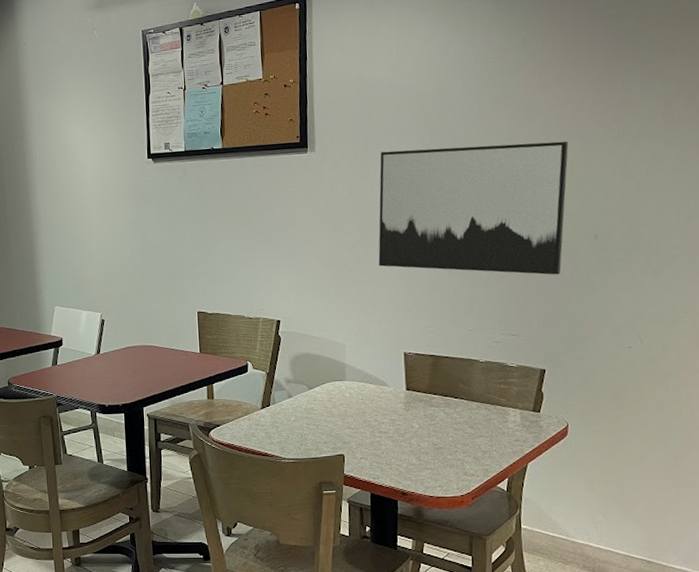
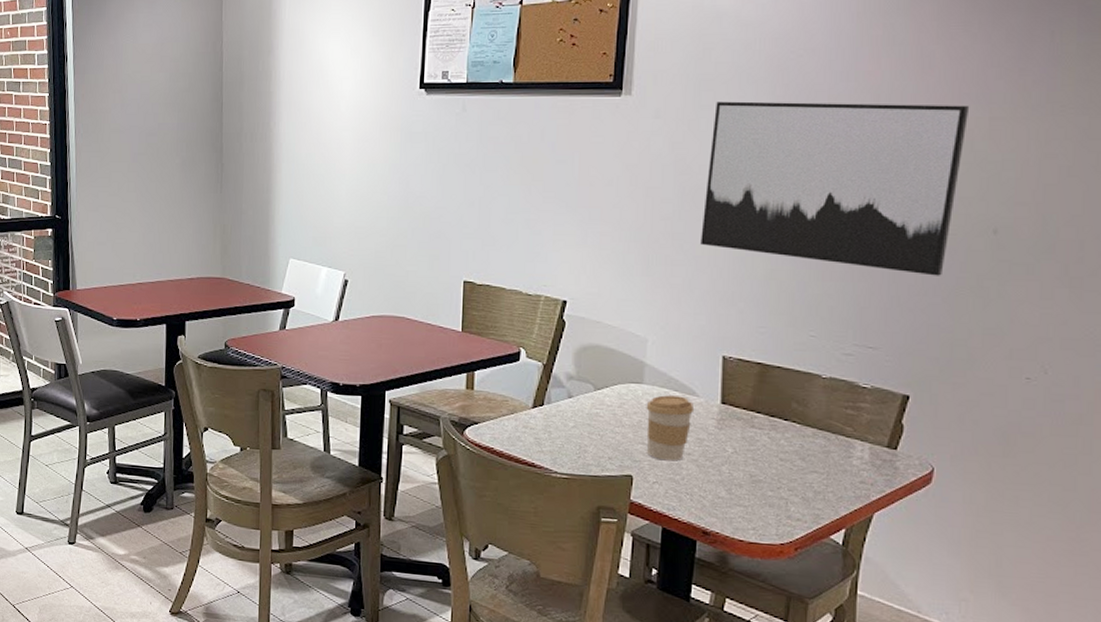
coffee cup: none [349,387,387,440] -> present [646,395,695,462]

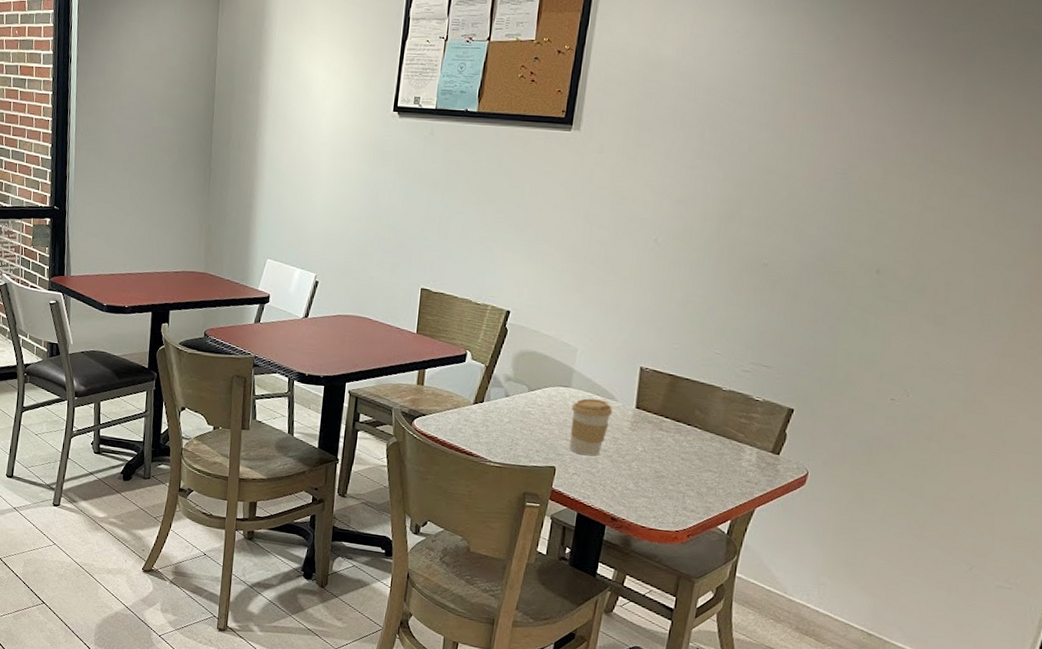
wall art: present [700,101,970,276] -> none [629,141,867,308]

